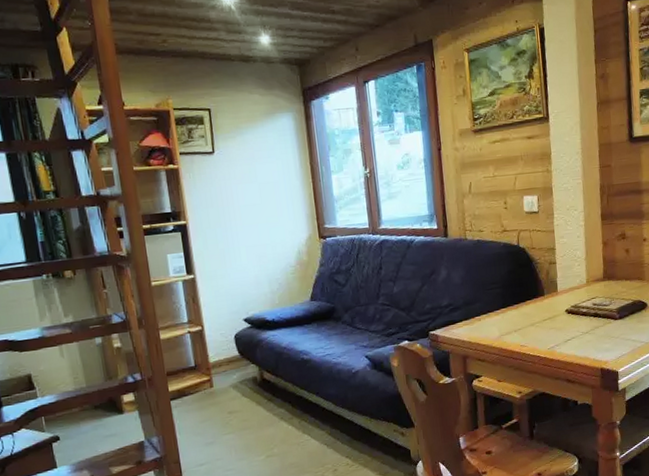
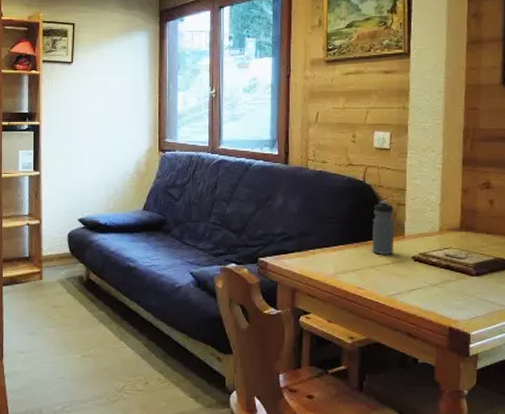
water bottle: none [529,261,550,313] -> present [371,201,395,255]

